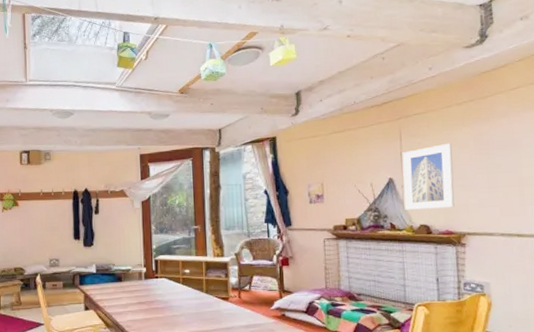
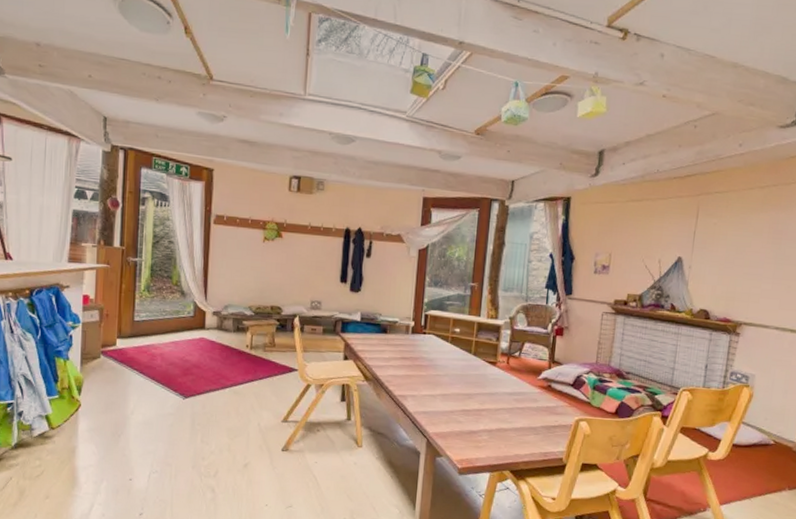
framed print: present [402,143,455,210] -> none [687,227,747,296]

